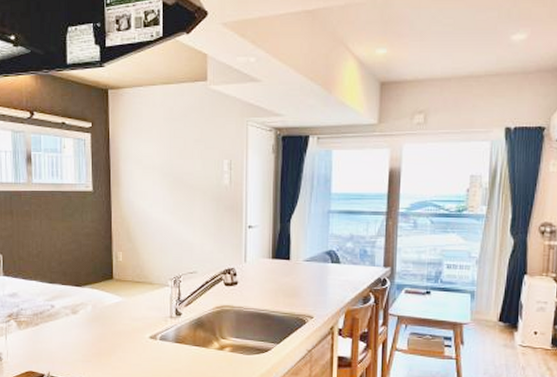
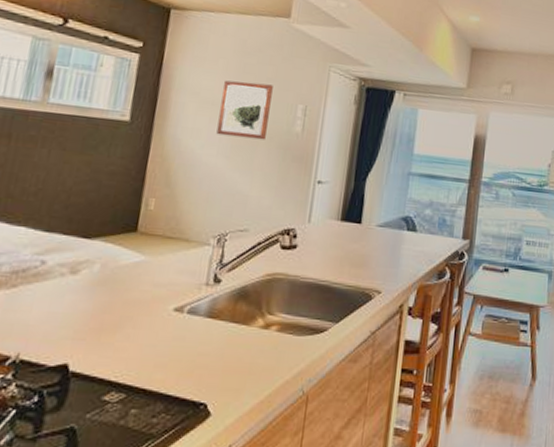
wall art: none [160,145,200,195] -> present [216,80,273,140]

